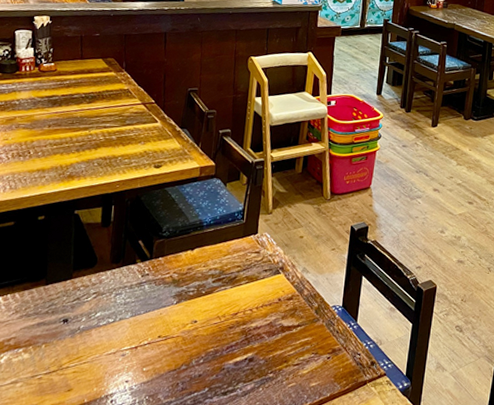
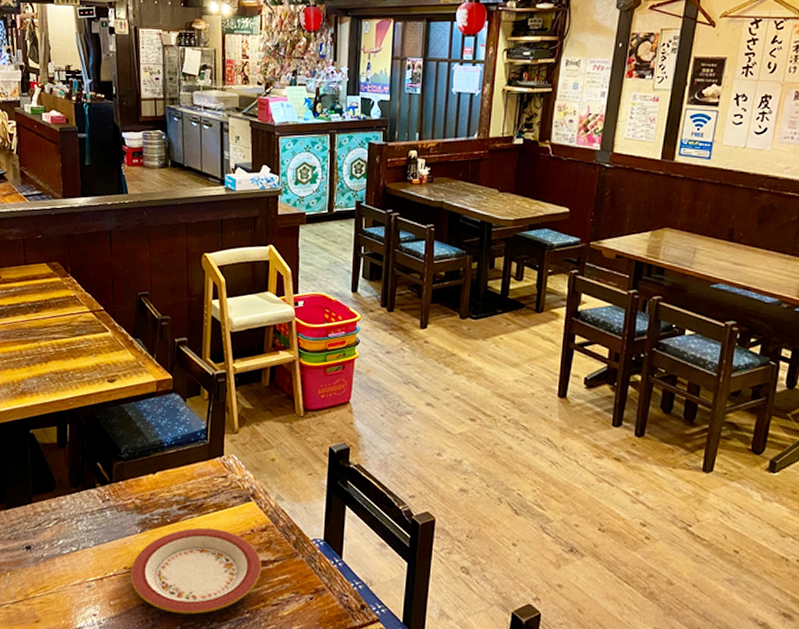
plate: none [164,298,286,377] -> present [130,527,261,615]

